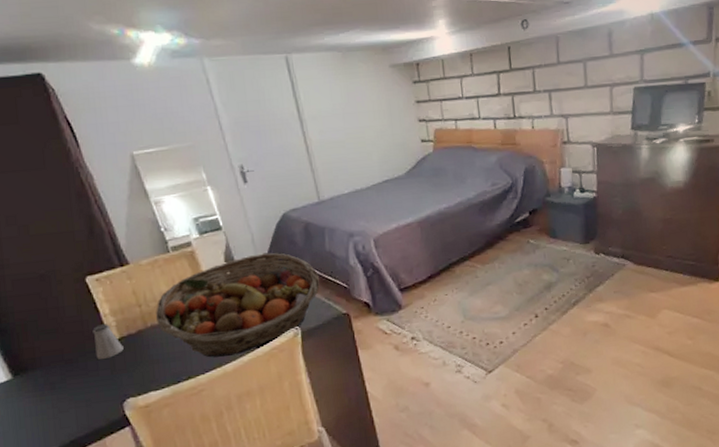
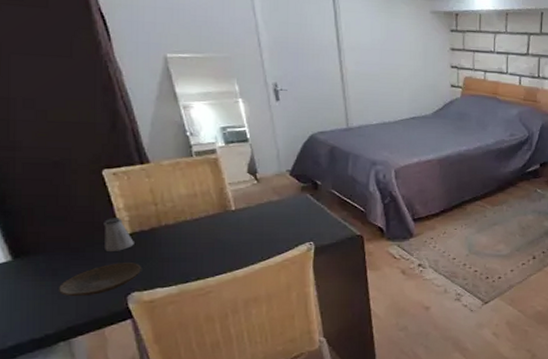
plate: none [58,368,134,409] -> present [59,263,142,297]
fruit basket: present [155,252,320,358] -> none [170,169,338,262]

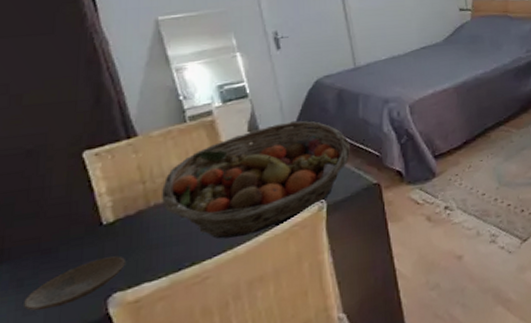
saltshaker: present [104,218,134,251] -> none [82,204,117,247]
fruit basket: none [170,169,338,262] -> present [160,120,350,239]

